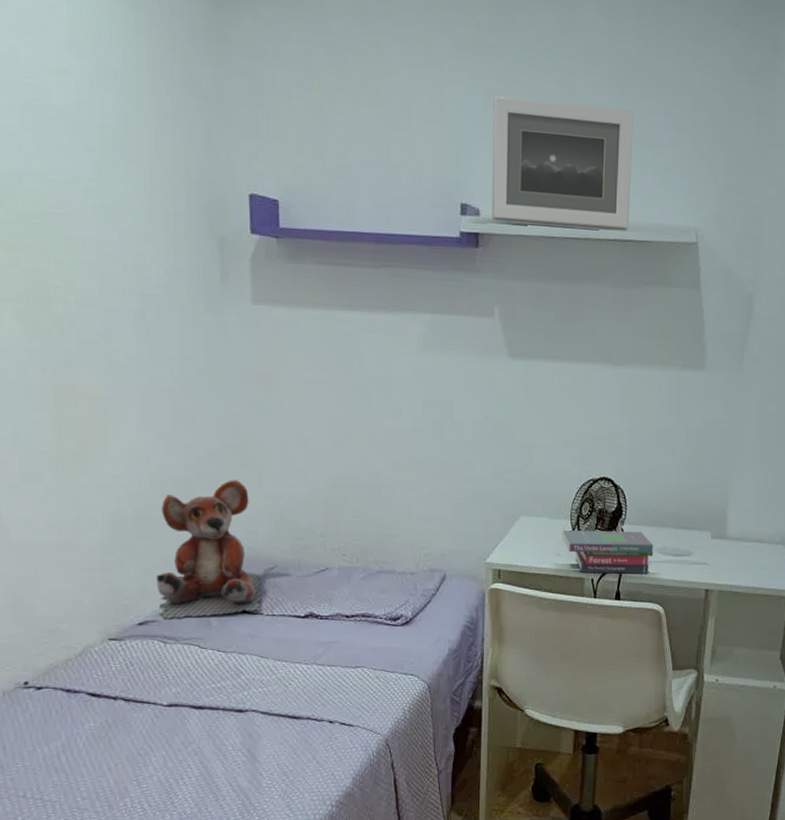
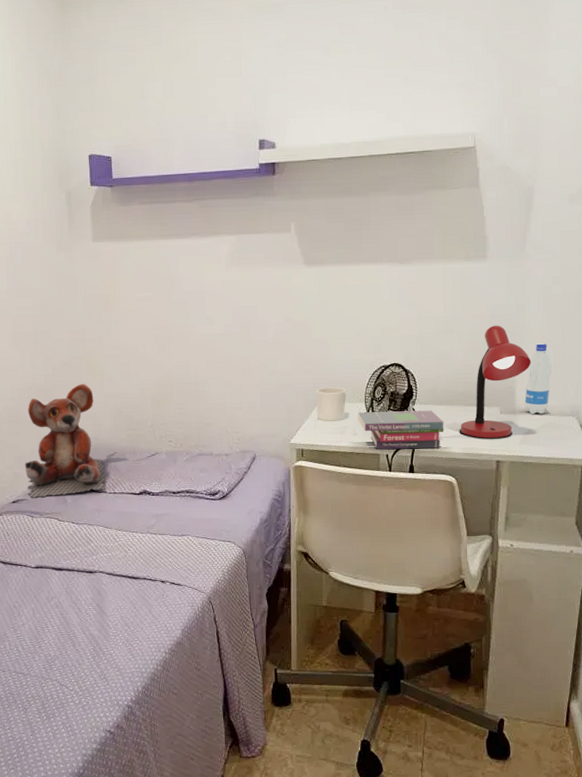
picture frame: present [491,95,634,230] -> none [284,39,410,150]
mug: none [517,499,550,539] -> present [316,386,346,421]
desk lamp: none [669,442,745,567] -> present [459,325,532,440]
bottle: none [736,465,764,541] -> present [524,343,551,415]

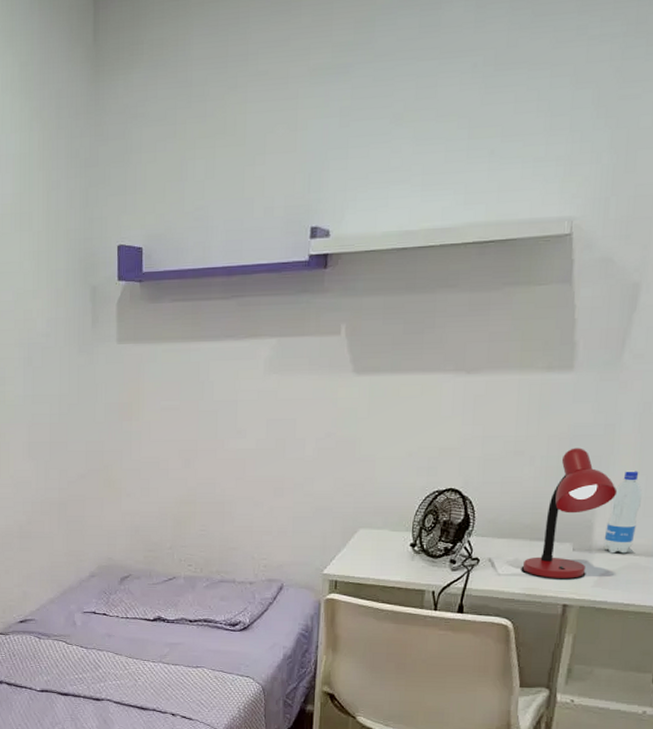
stuffed animal: present [25,384,105,498] -> none [34,499,118,619]
mug: present [316,386,346,421] -> none [355,512,391,551]
books: present [357,410,444,450] -> none [402,543,504,587]

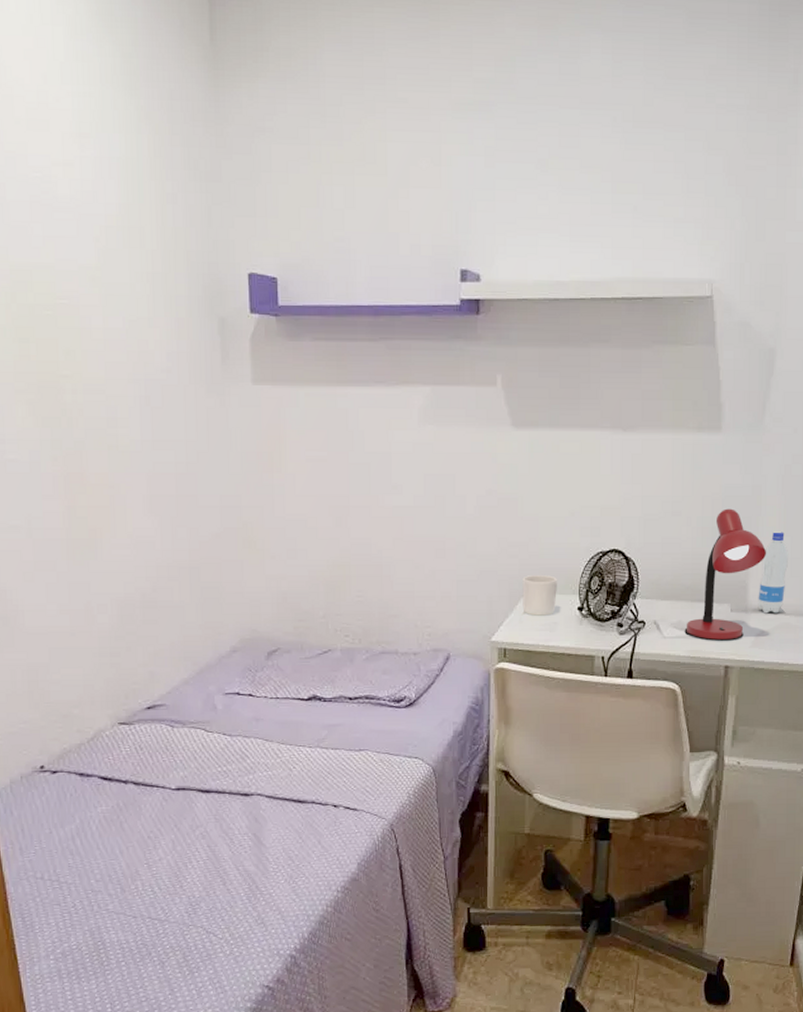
mug: none [355,512,391,551] -> present [522,574,557,616]

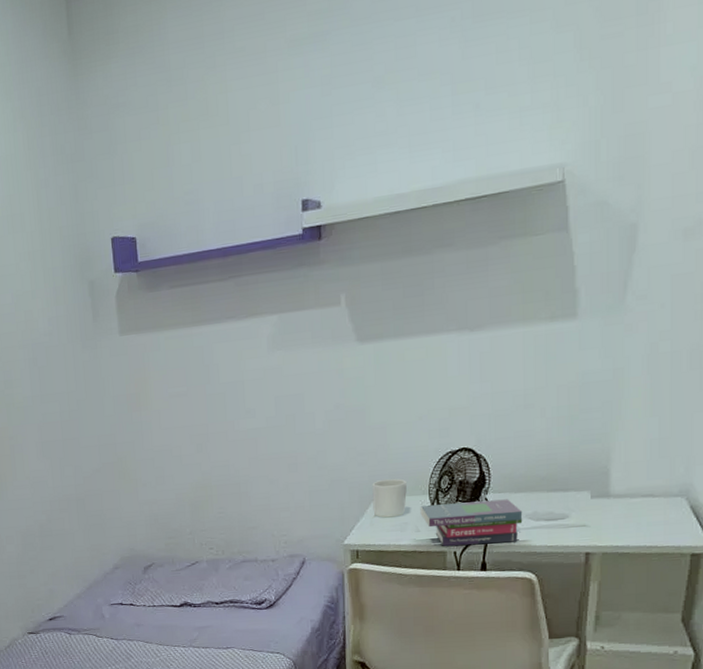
books: none [570,606,668,651] -> present [420,499,523,546]
desk lamp: present [684,508,767,642] -> none [540,394,631,530]
bottle: present [758,532,788,614] -> none [621,412,656,498]

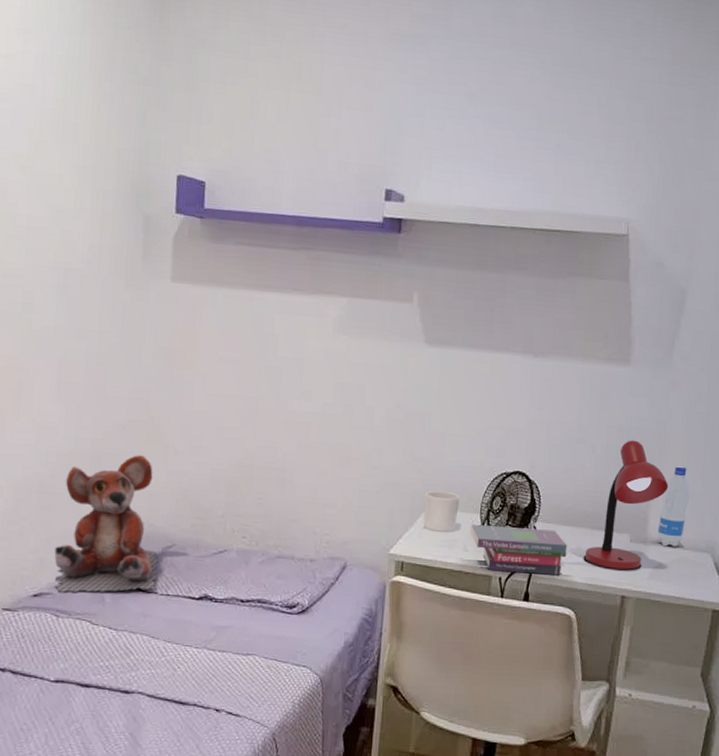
stuffed animal: none [59,492,143,615] -> present [54,455,158,593]
desk lamp: none [540,394,631,530] -> present [583,440,669,572]
bottle: none [621,412,656,498] -> present [657,467,690,547]

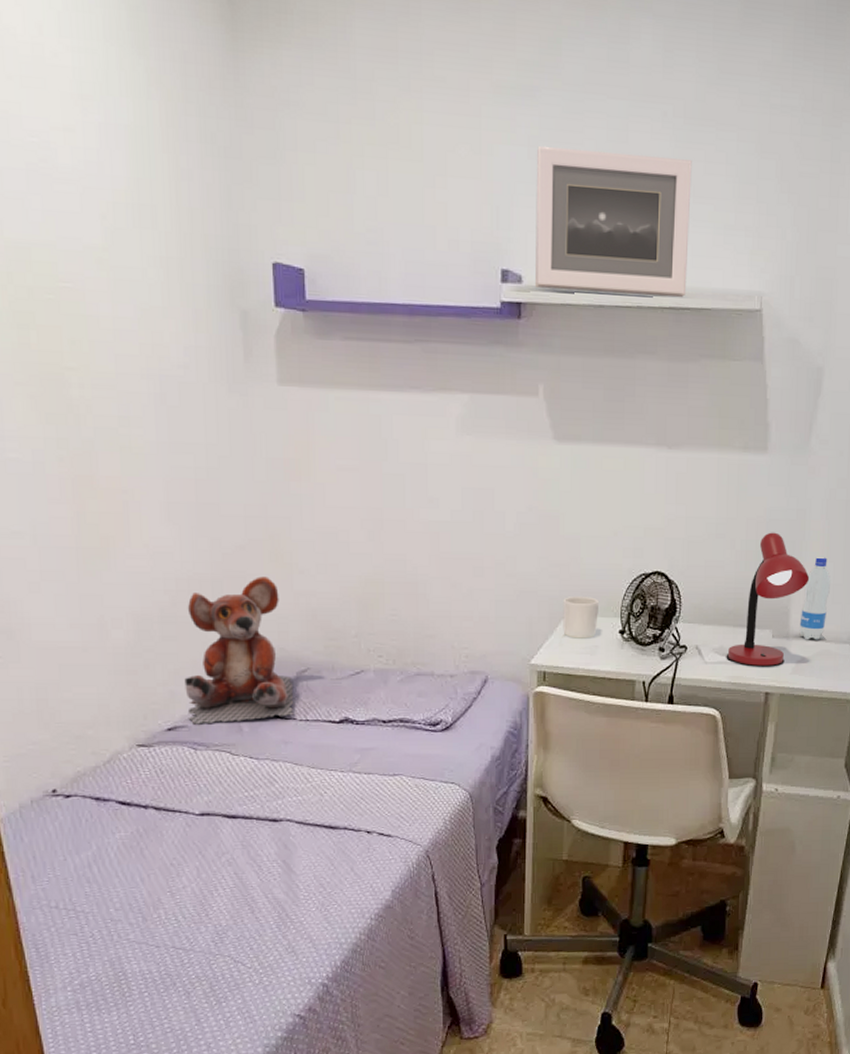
picture frame: none [415,85,567,220] -> present [534,145,692,297]
books: present [470,525,568,576] -> none [611,629,710,676]

